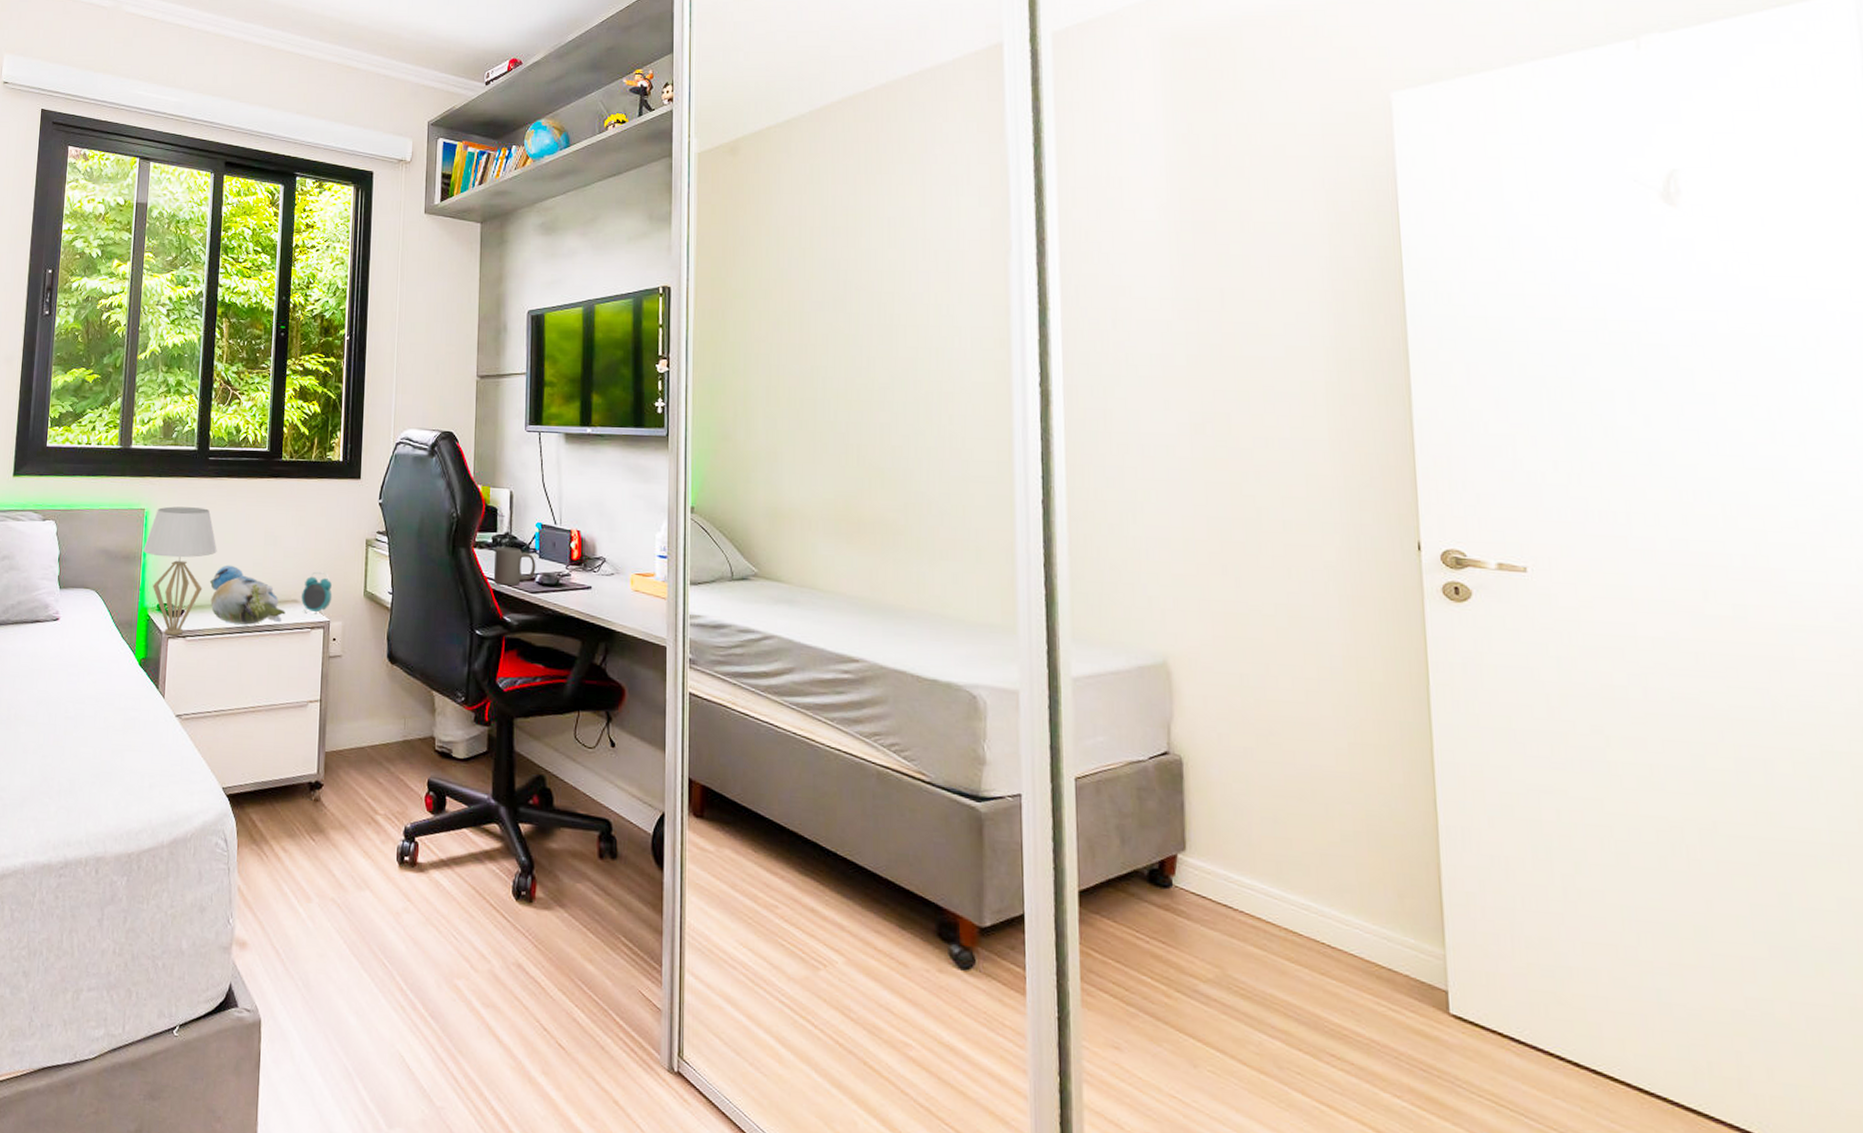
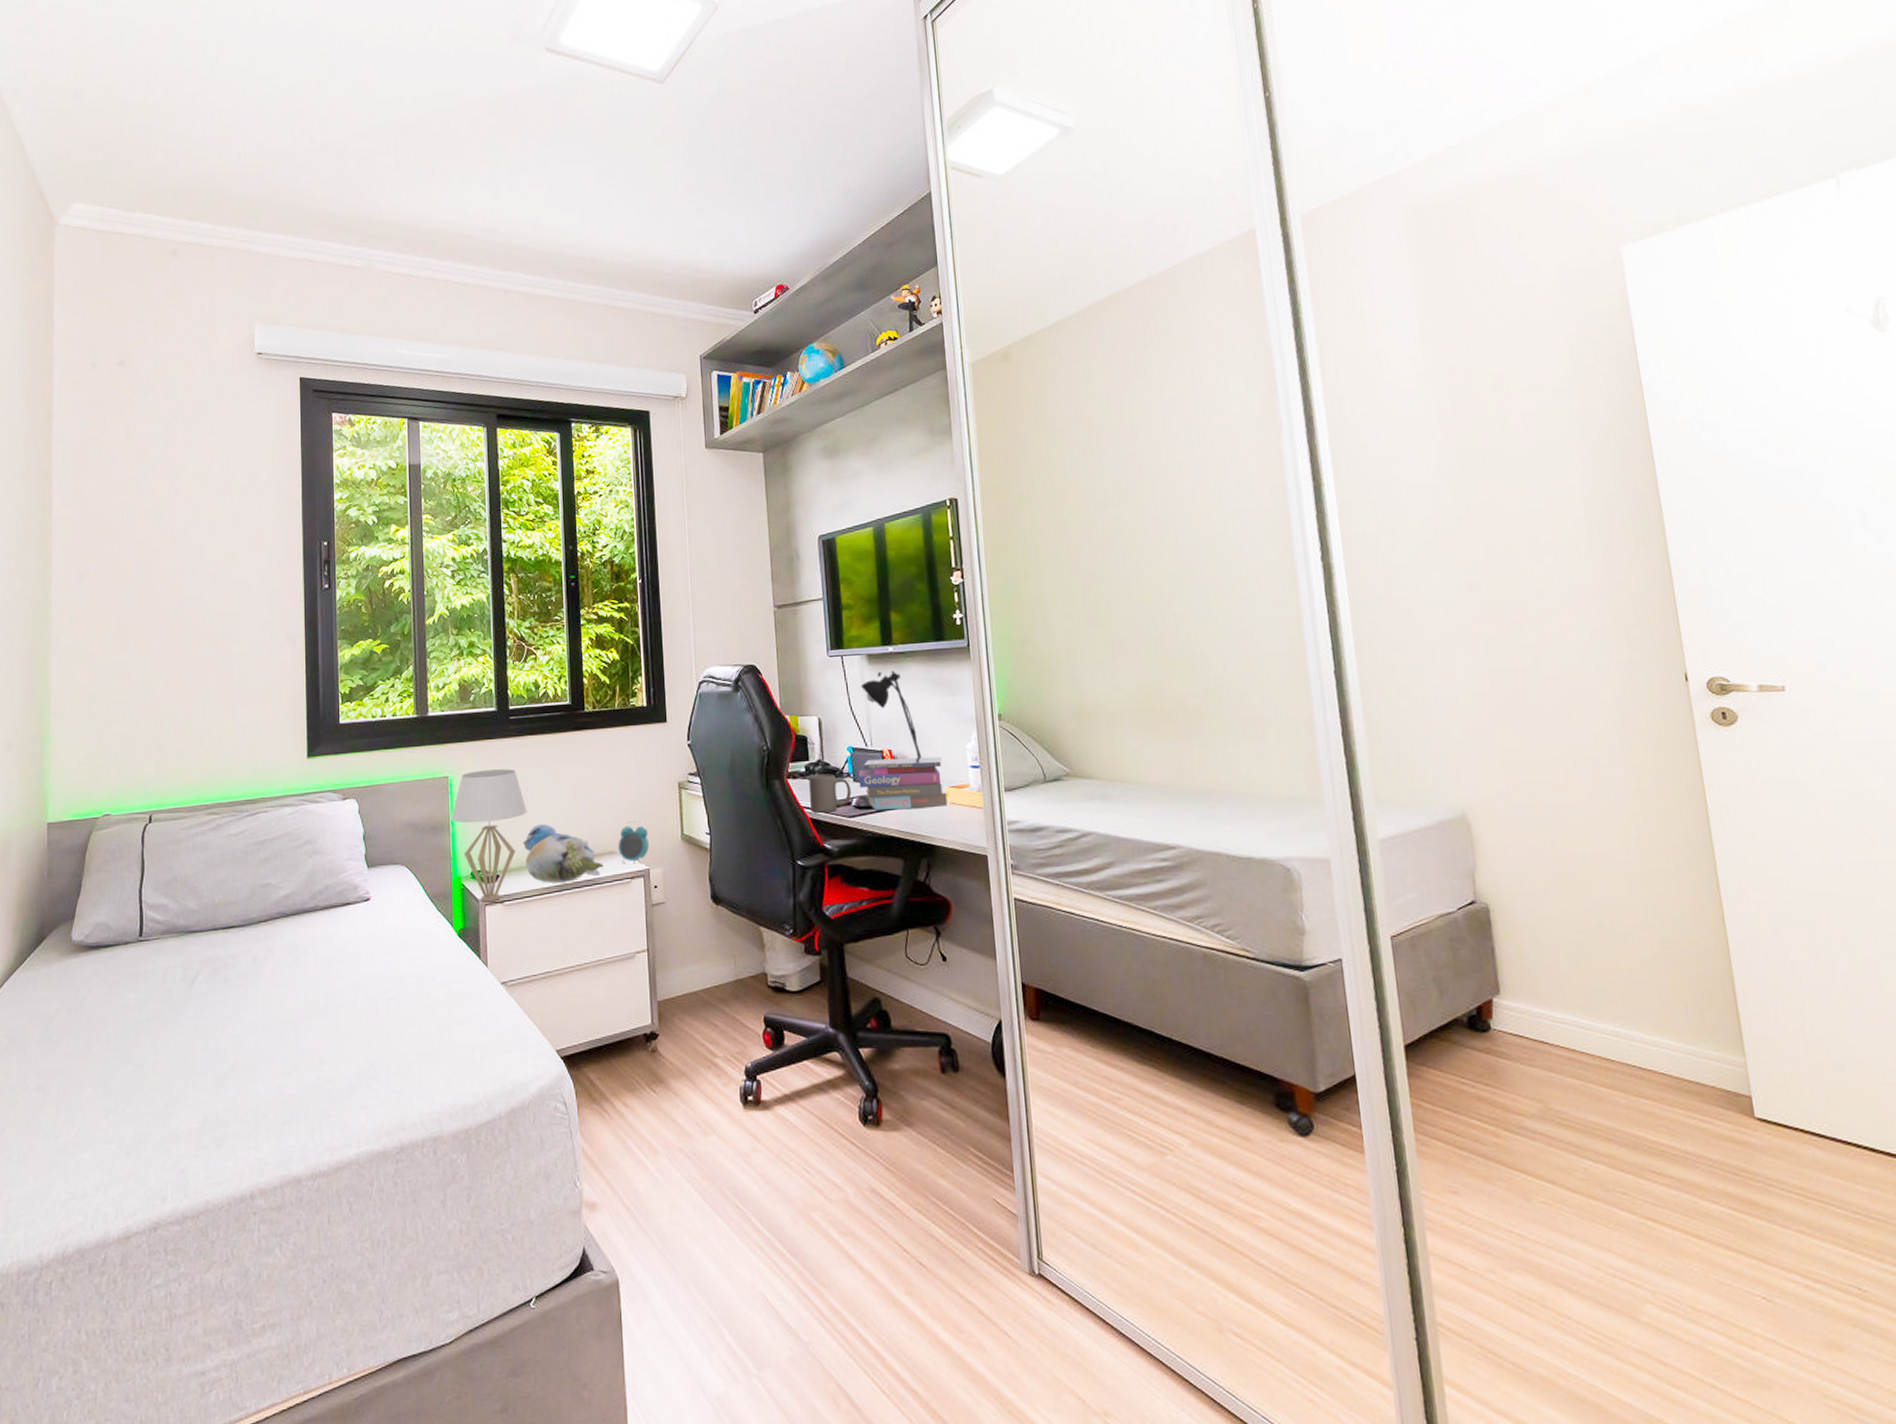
books: none [544,537,631,593] -> present [858,756,948,811]
desk lamp: none [556,451,610,543] -> present [861,670,922,759]

